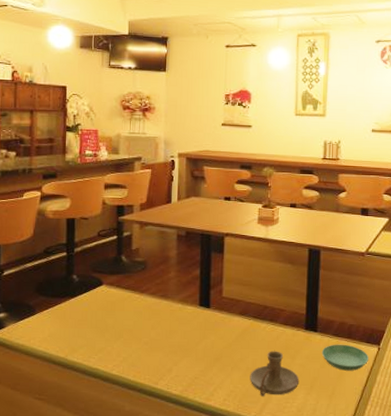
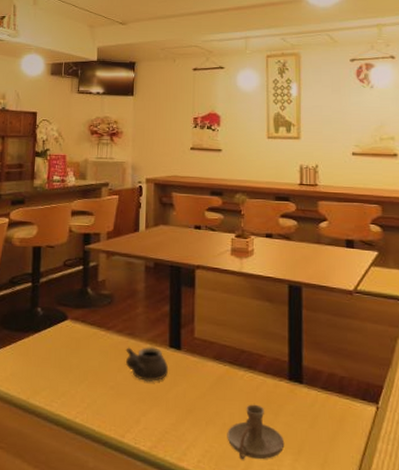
teapot: none [158,305,199,337] -> present [125,346,169,382]
saucer: present [321,344,368,371] -> none [309,399,366,434]

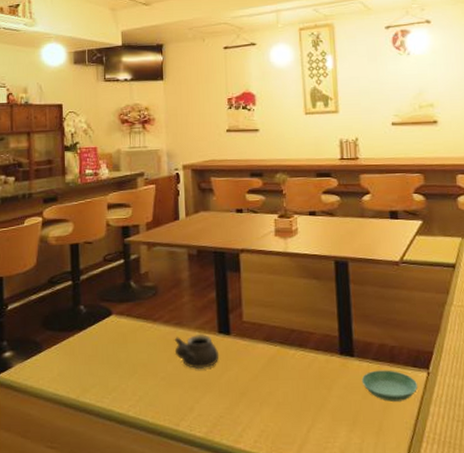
candle holder: present [227,404,285,460] -> none [281,381,339,436]
saucer: none [309,399,366,434] -> present [361,370,417,402]

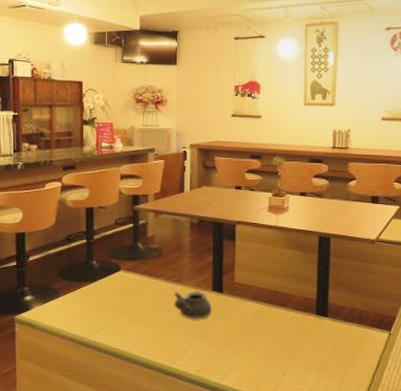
saucer: present [361,370,417,402] -> none [332,329,379,355]

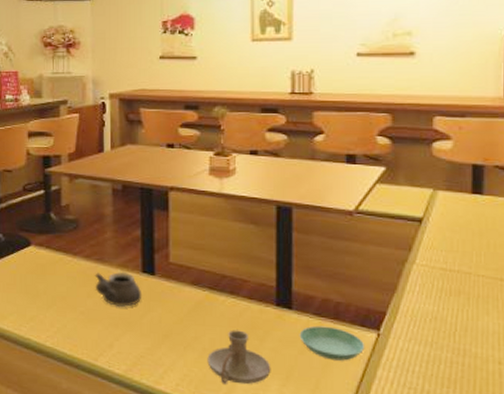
candle holder: none [262,334,311,378] -> present [207,330,271,385]
saucer: none [332,329,379,355] -> present [299,325,364,361]

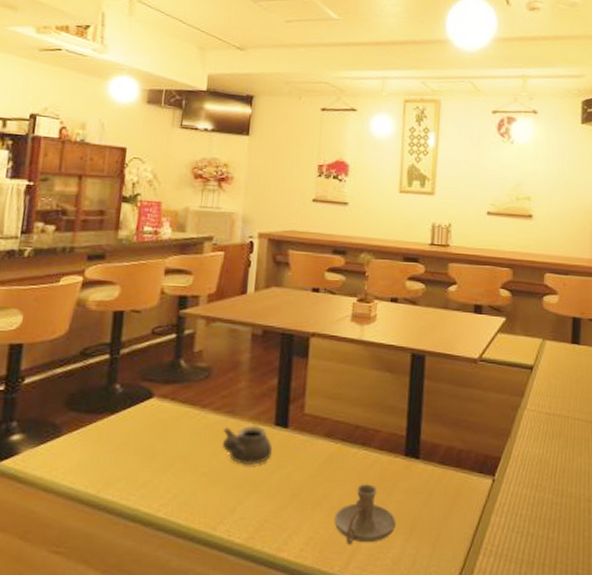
saucer: present [299,325,364,361] -> none [424,474,481,509]

